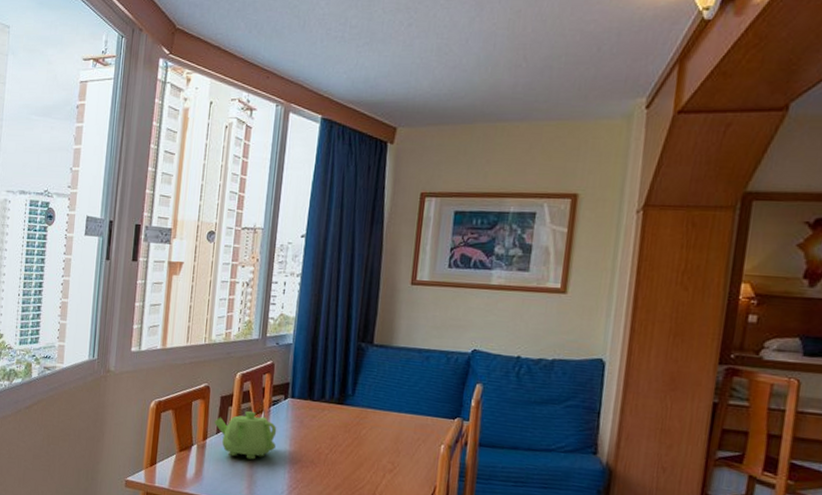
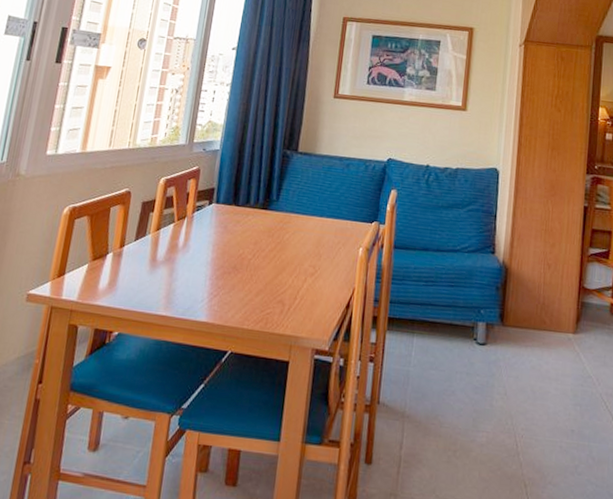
teapot: present [213,411,277,460] -> none [132,217,200,267]

